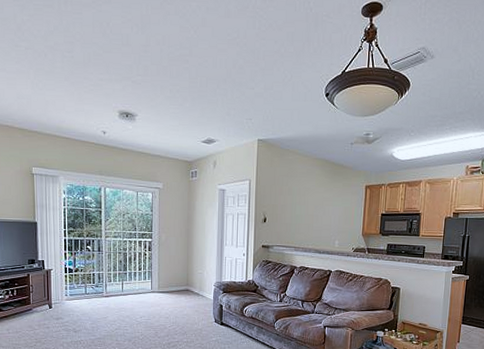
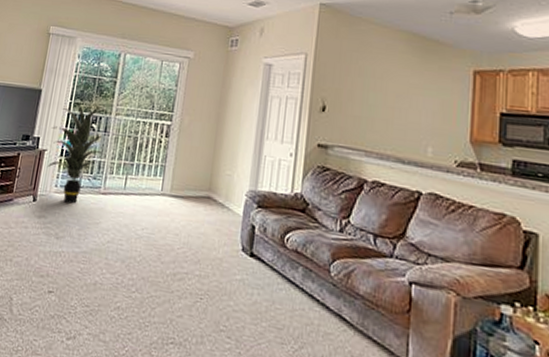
indoor plant: none [53,229,103,307] -> present [48,101,107,204]

